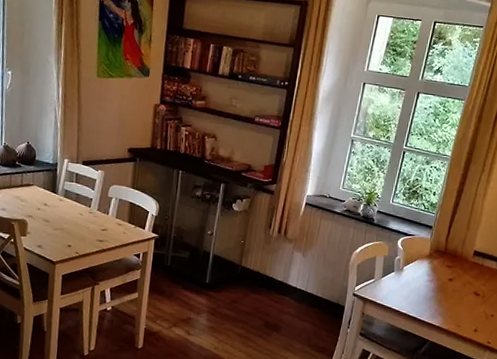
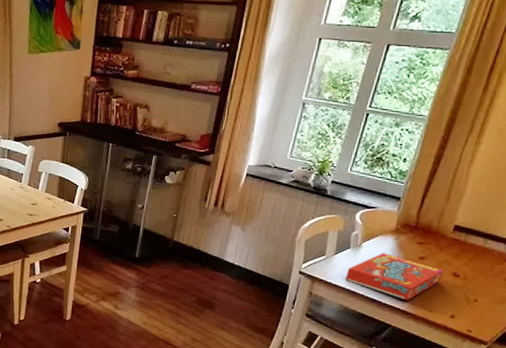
snack box: none [391,275,467,317] -> present [345,253,444,300]

